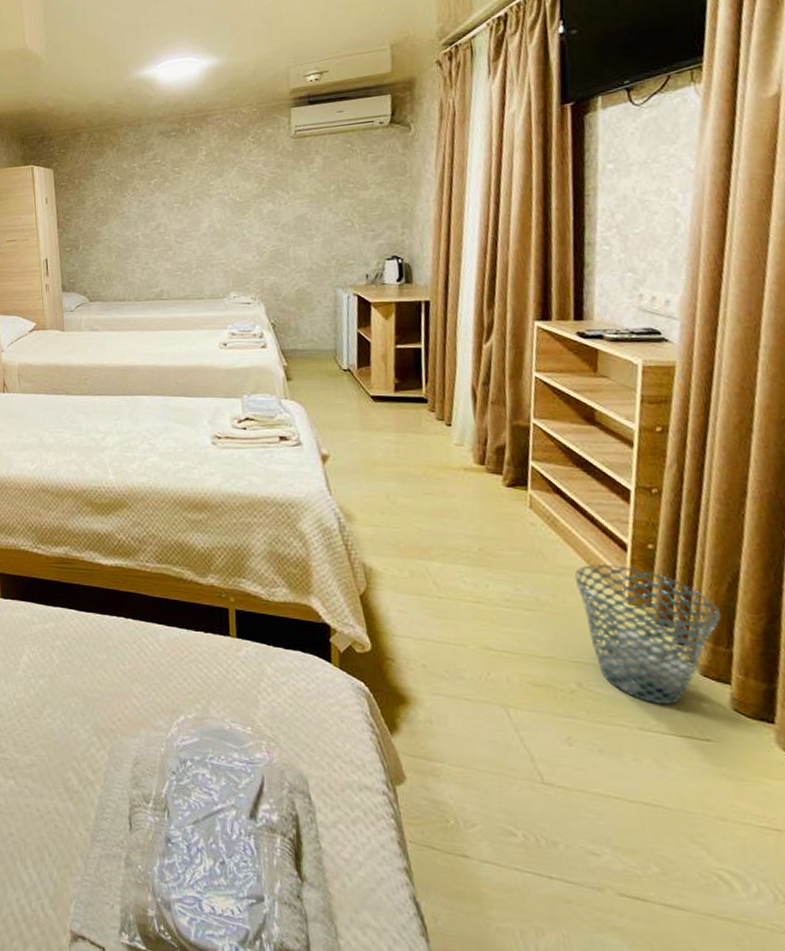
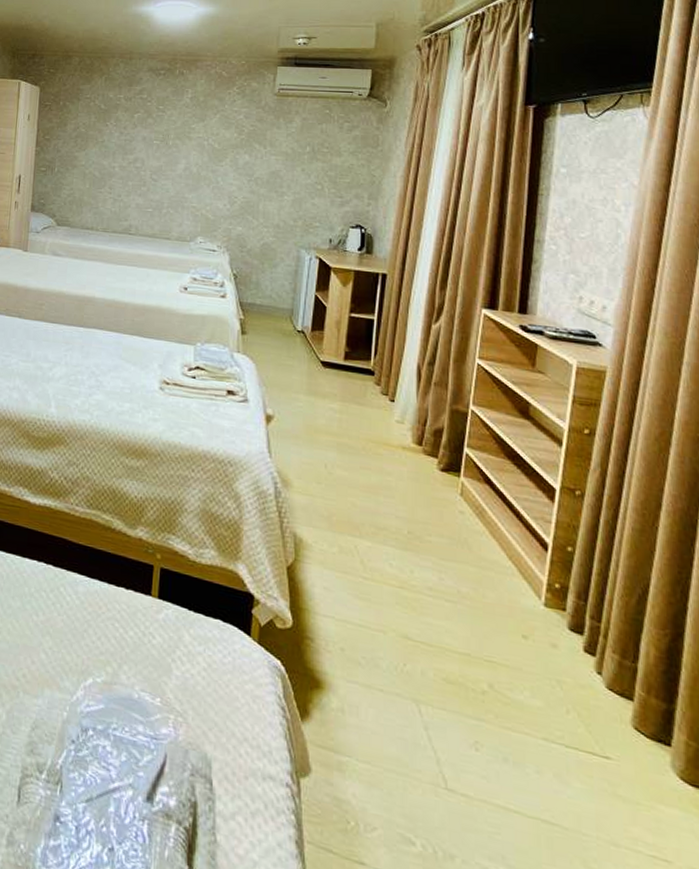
waste basket: present [574,563,721,705] -> none [496,561,629,717]

